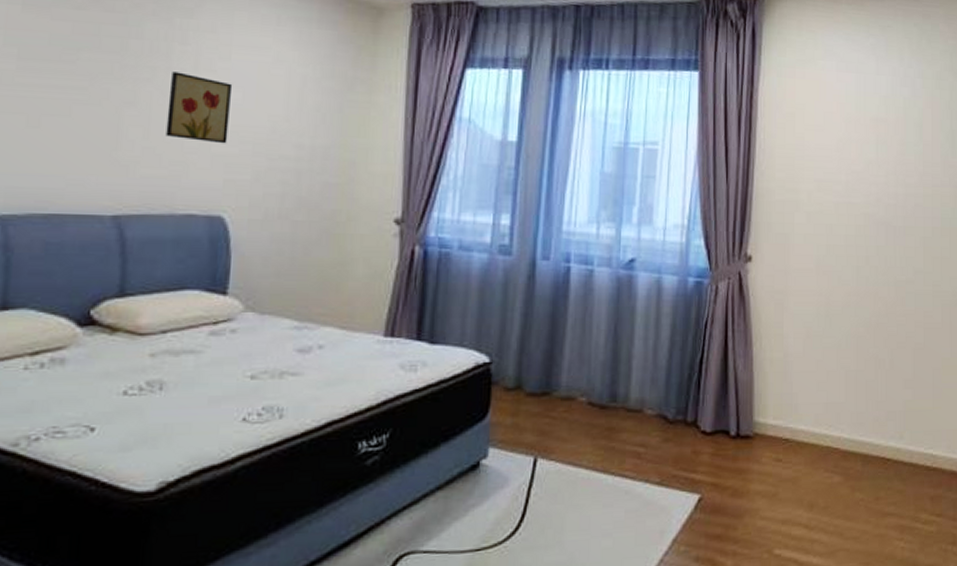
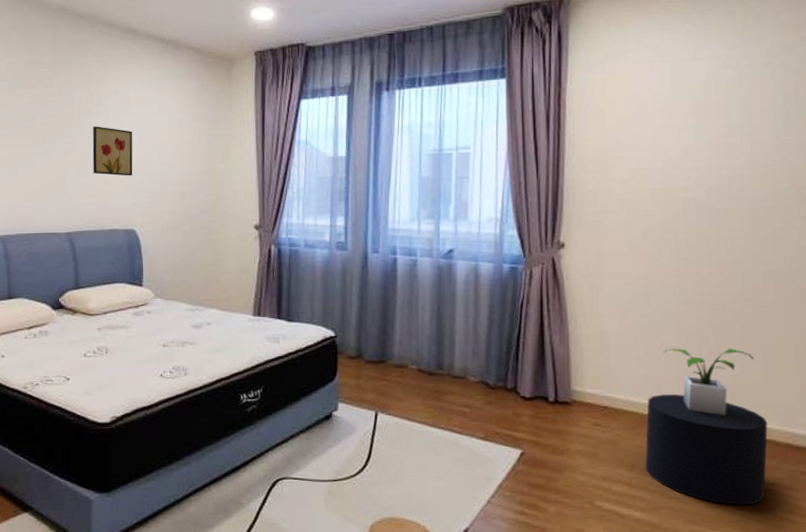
stool: none [825,422,935,542] -> present [646,394,768,506]
potted plant: none [843,371,924,445] -> present [663,348,754,416]

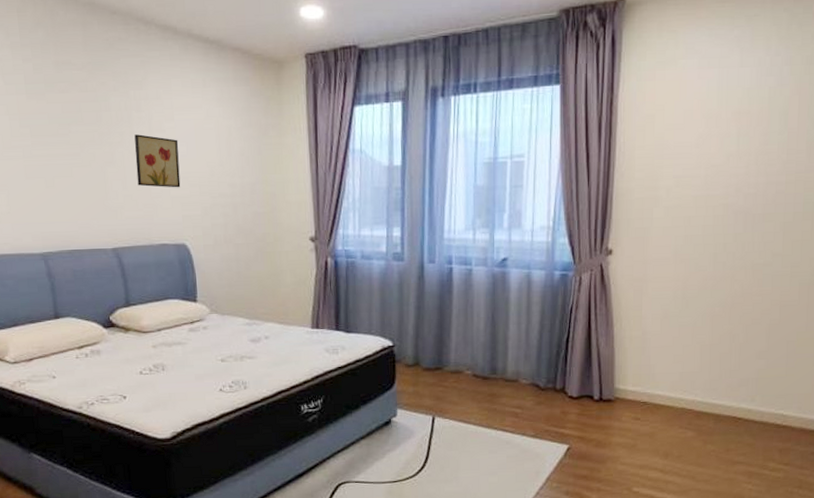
stool: present [646,394,768,506] -> none [679,388,786,484]
potted plant: present [663,348,754,416] -> none [698,344,777,406]

